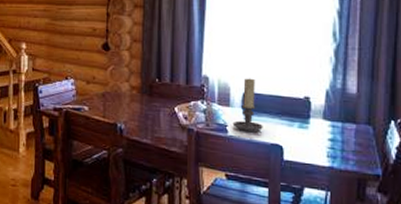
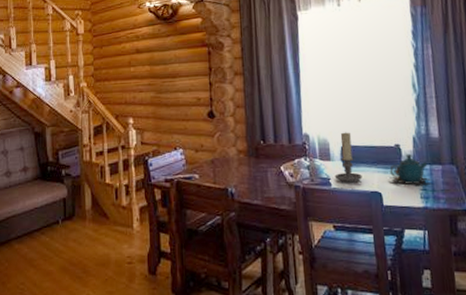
teapot: none [292,108,341,144] -> present [388,153,431,187]

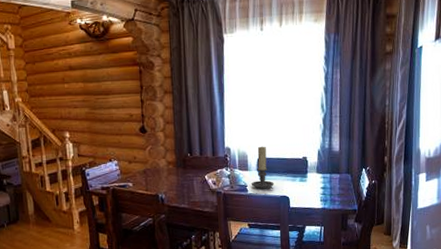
teapot: present [388,153,431,187] -> none [295,164,330,192]

